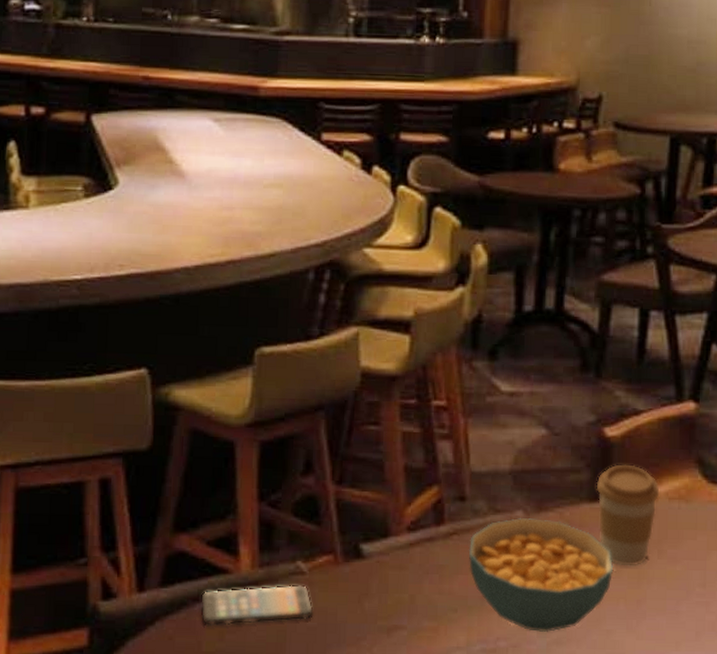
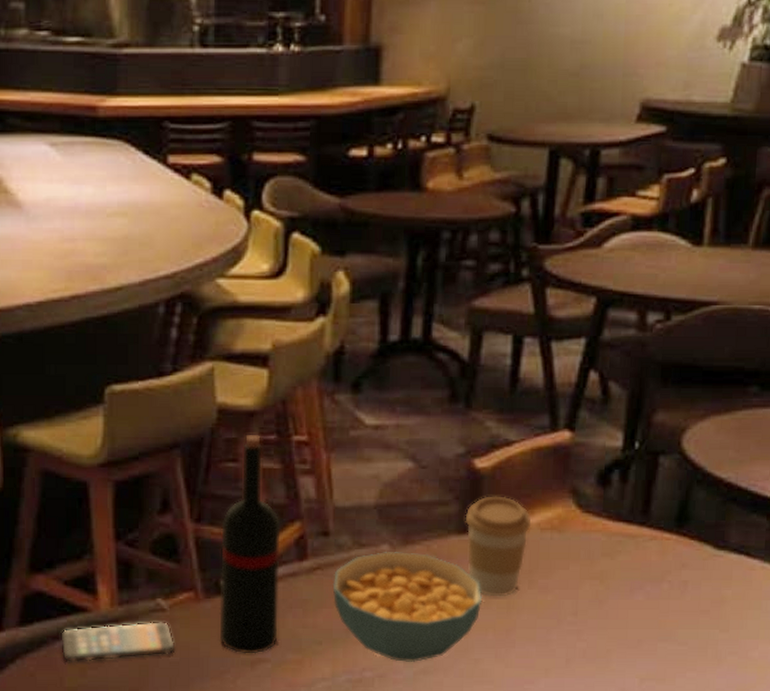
wine bottle: none [357,399,419,621] -> present [219,435,281,654]

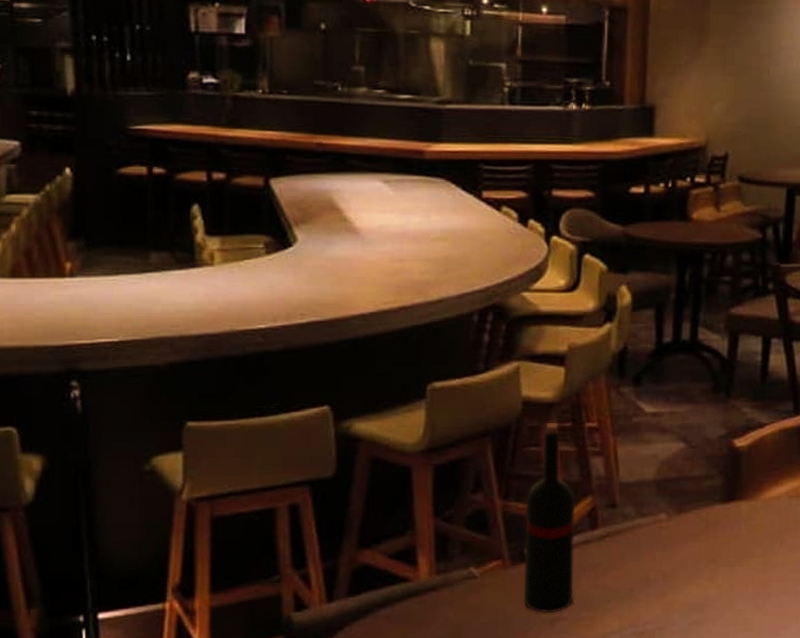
smartphone: present [61,622,176,662] -> none [385,588,486,628]
cereal bowl: present [333,552,482,662] -> none [620,520,742,615]
coffee cup: present [465,496,532,597] -> none [727,470,781,556]

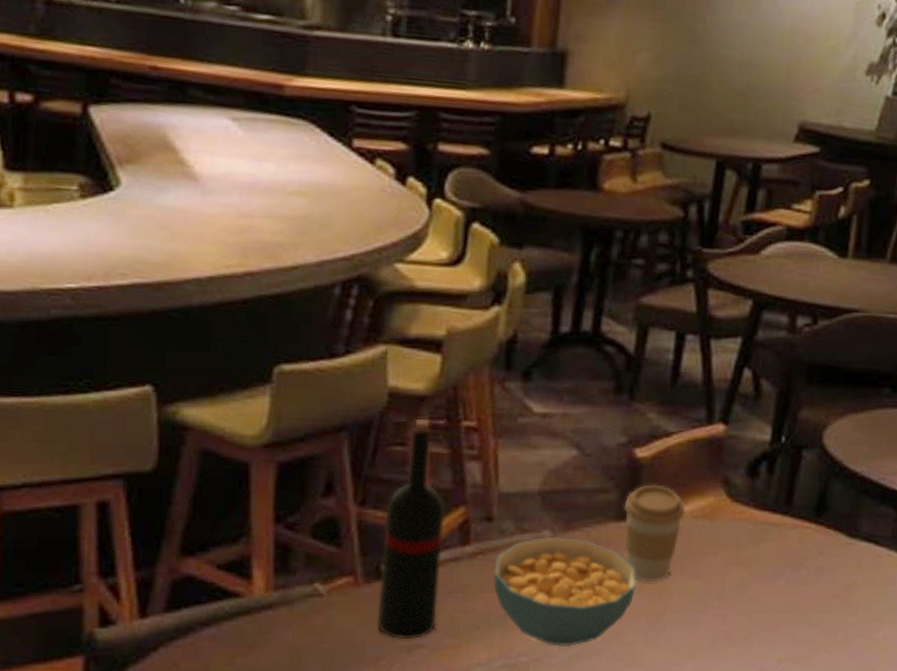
cereal bowl: none [620,520,742,615] -> present [493,537,636,646]
coffee cup: none [727,470,781,556] -> present [623,484,686,582]

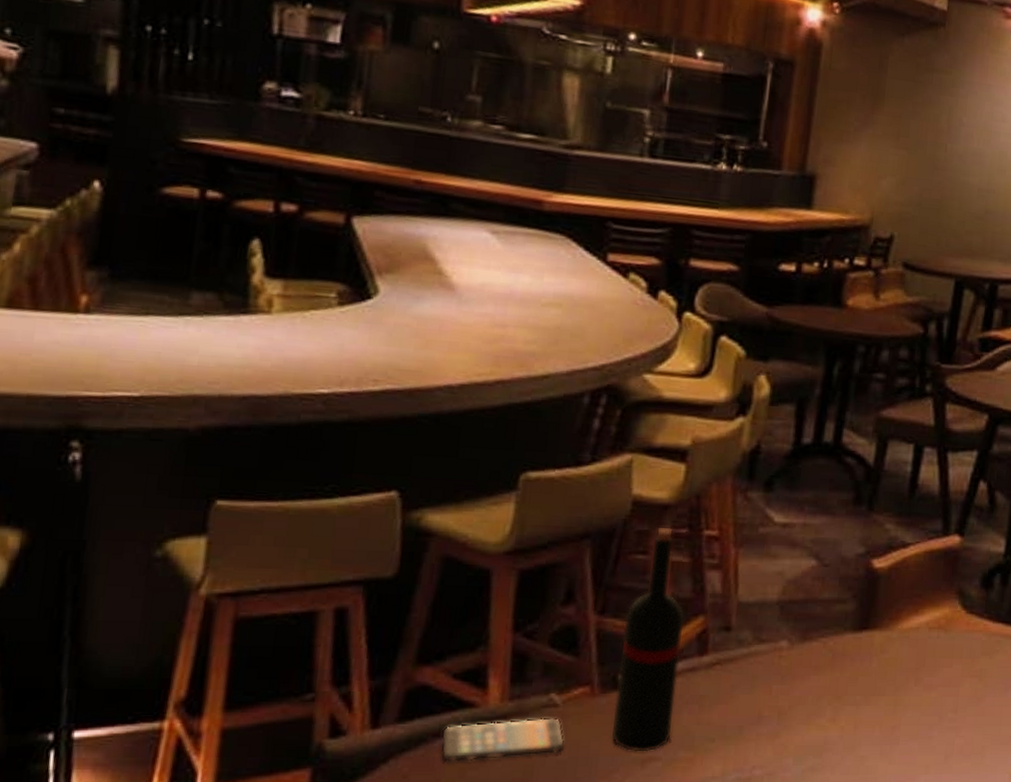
smartphone: none [209,607,331,650] -> present [441,718,565,762]
cereal bowl: present [493,537,636,646] -> none [729,648,871,759]
coffee cup: present [623,484,686,582] -> none [859,595,921,694]

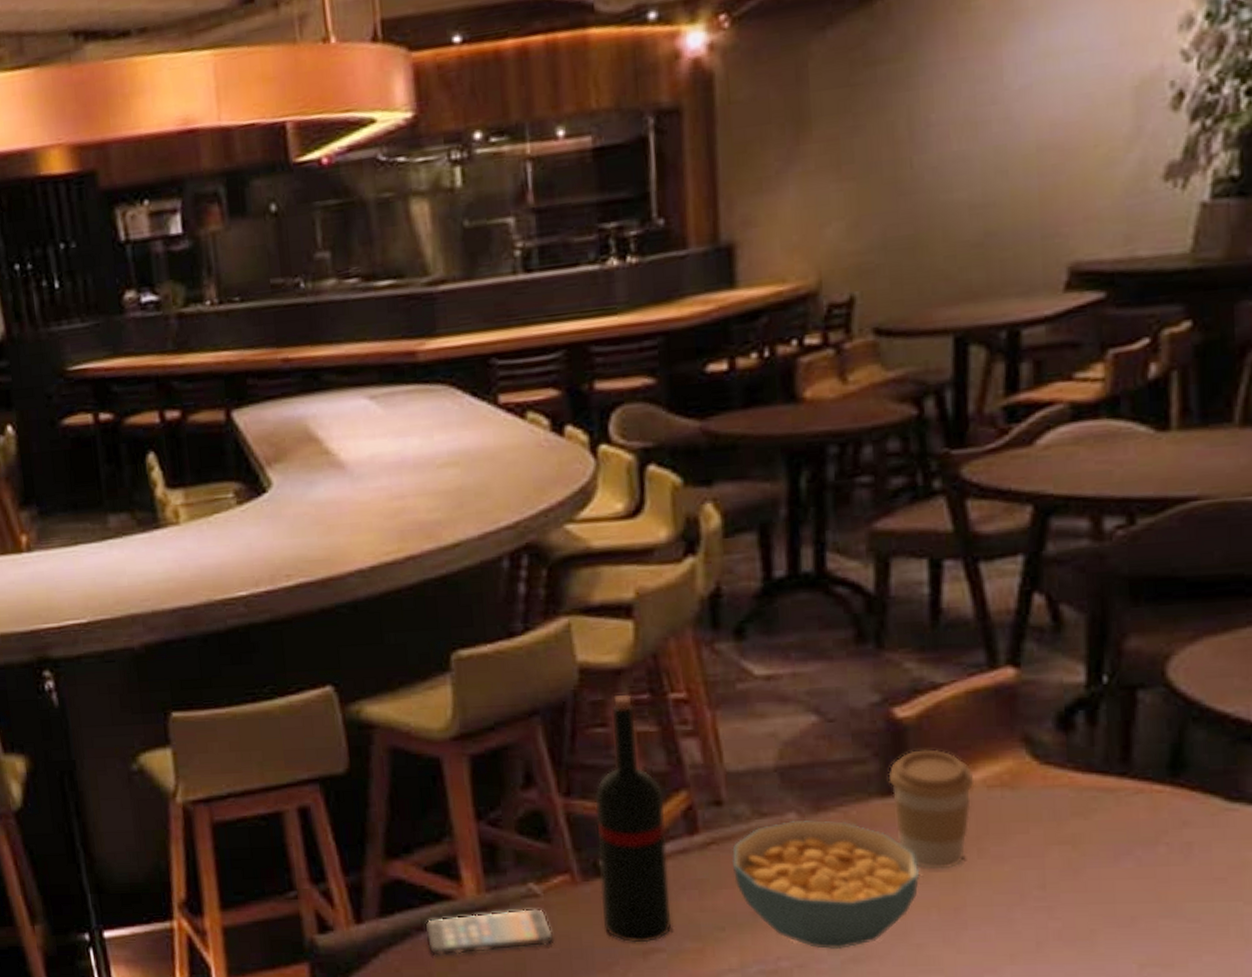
cereal bowl: none [729,648,871,759] -> present [732,820,919,949]
coffee cup: none [859,595,921,694] -> present [888,749,975,870]

